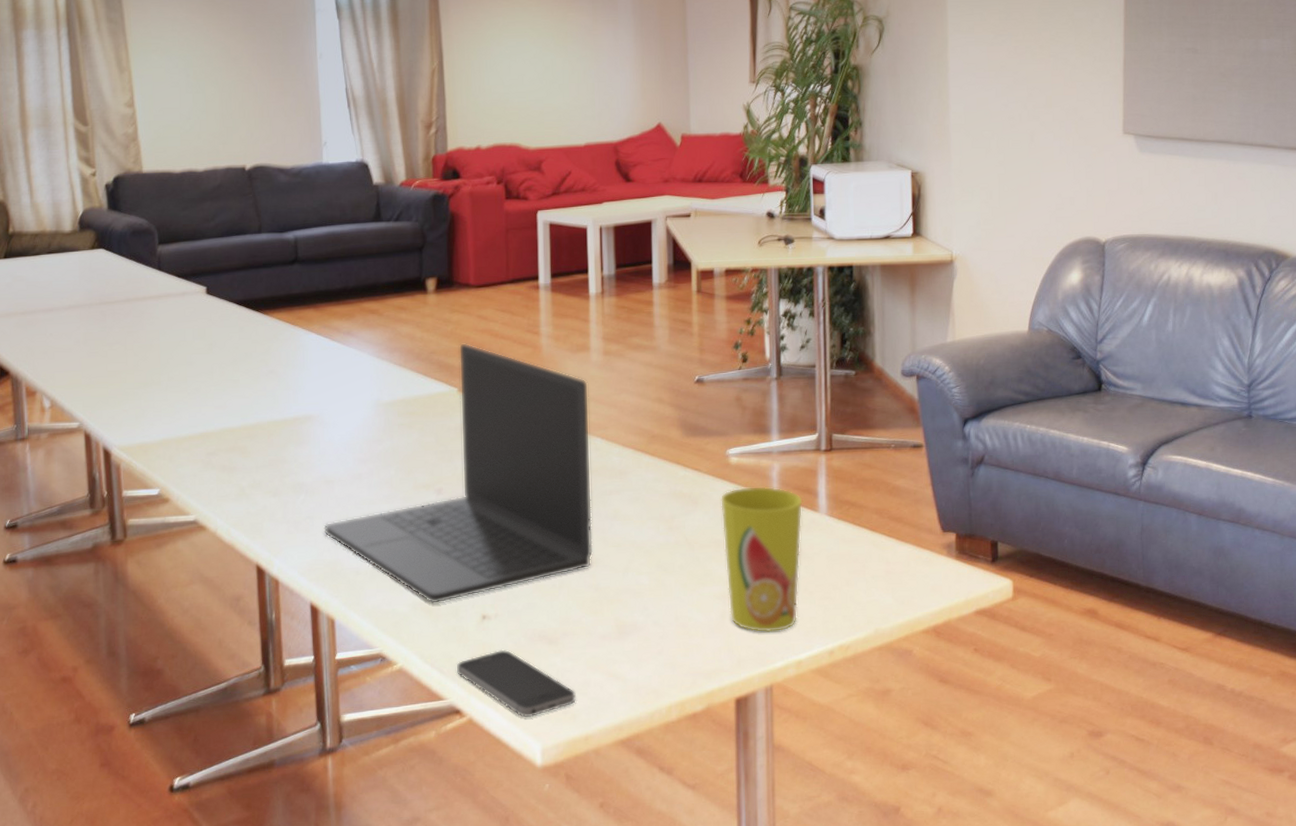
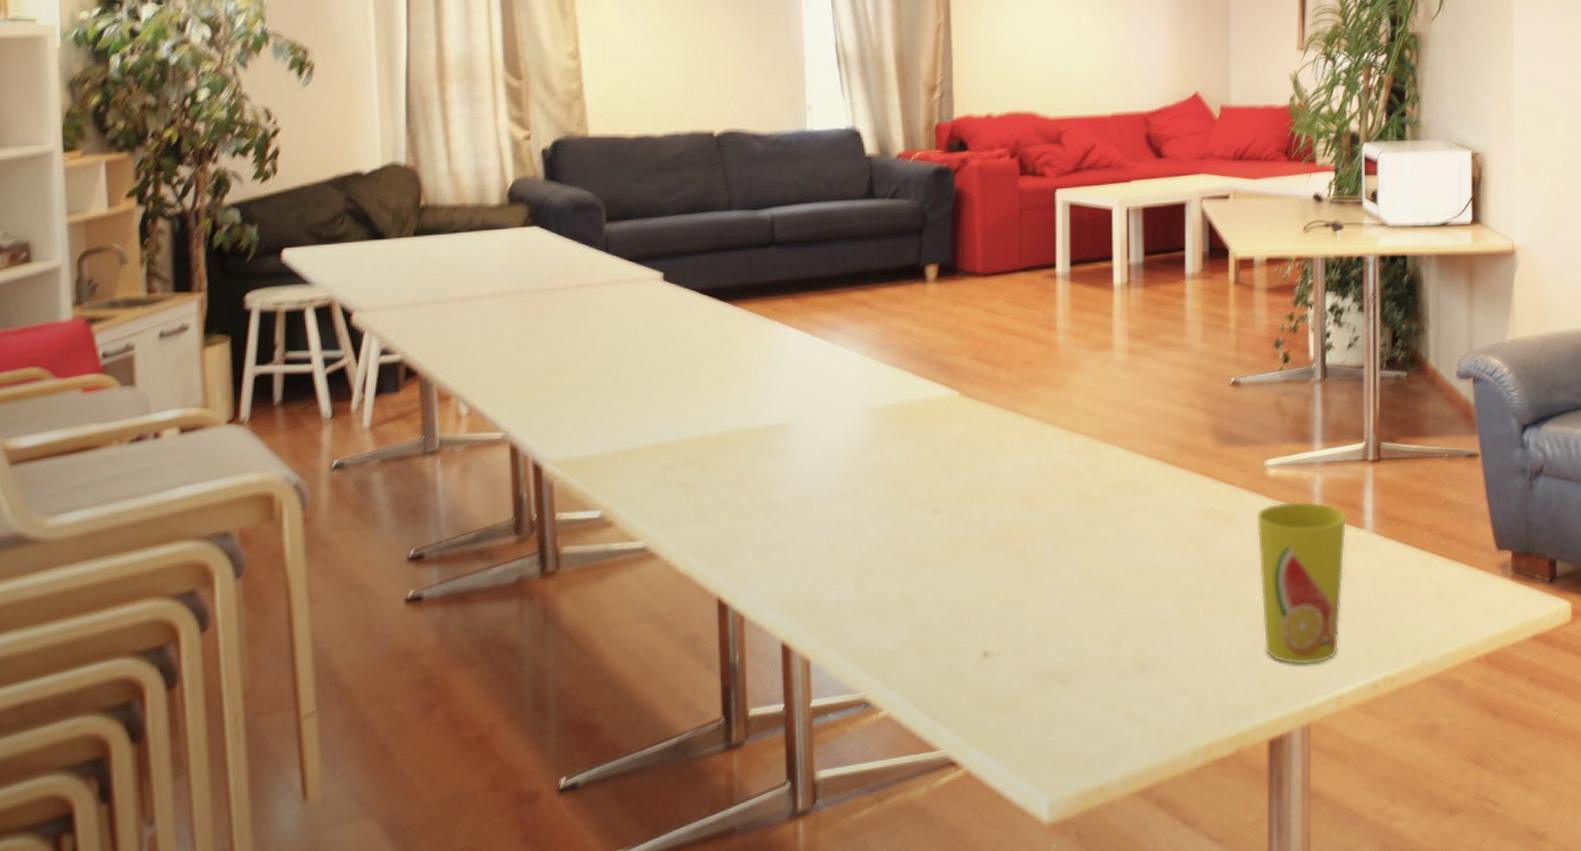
laptop: present [324,343,593,604] -> none [799,340,1112,640]
smartphone: present [457,649,576,718] -> none [953,691,1089,768]

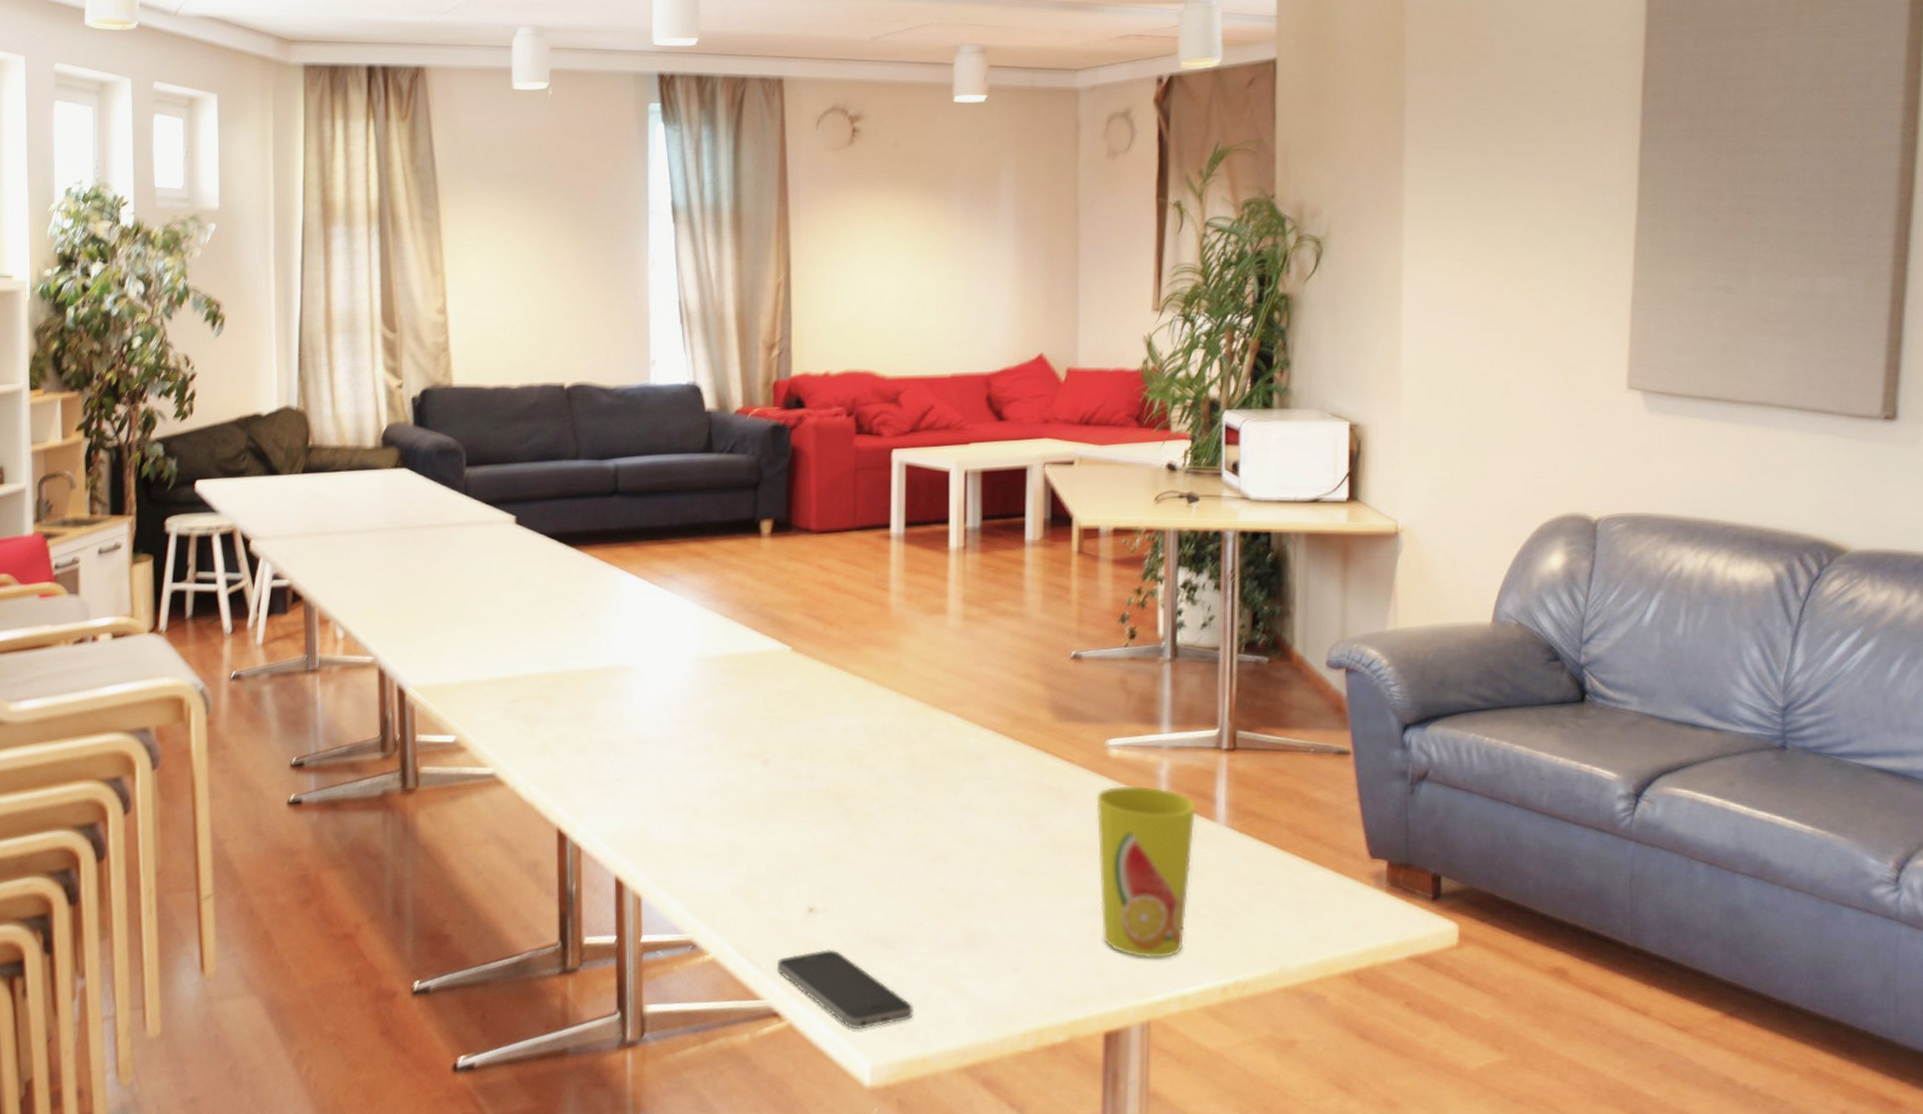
smartphone: none [953,691,1089,768] -> present [777,949,913,1030]

